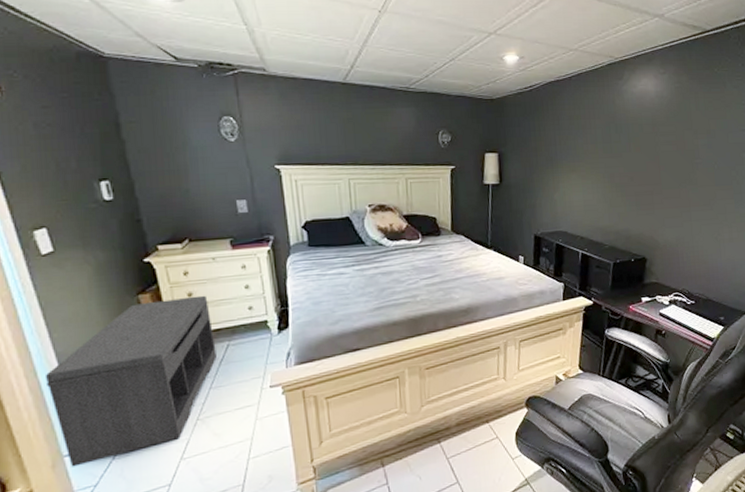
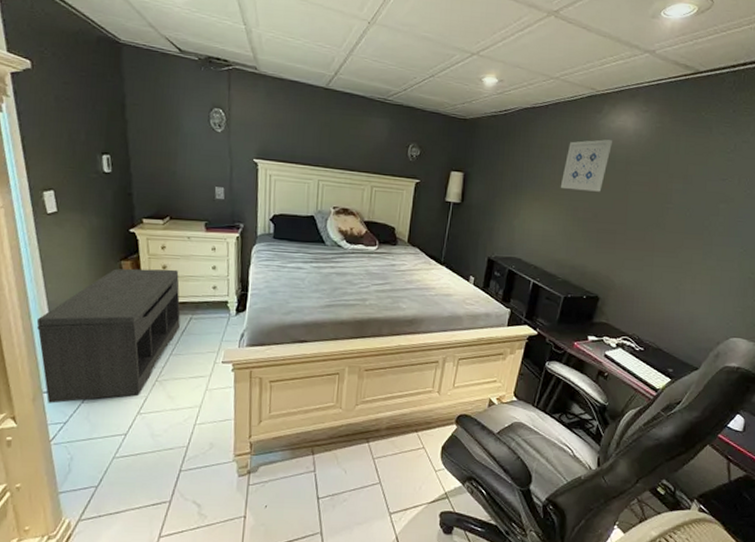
wall art: none [594,104,637,158] -> present [560,139,612,192]

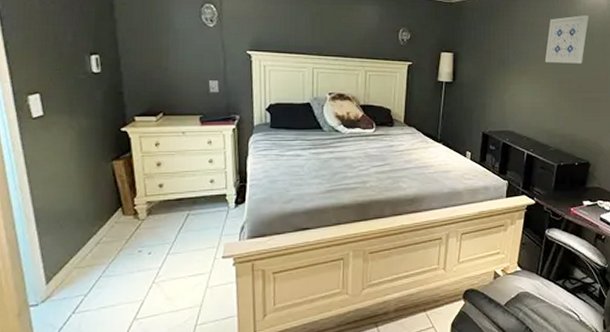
bench: present [36,268,181,404] -> none [21,166,177,317]

